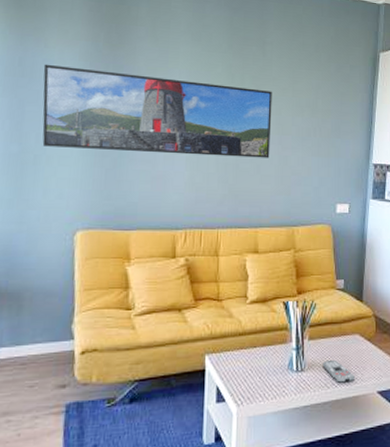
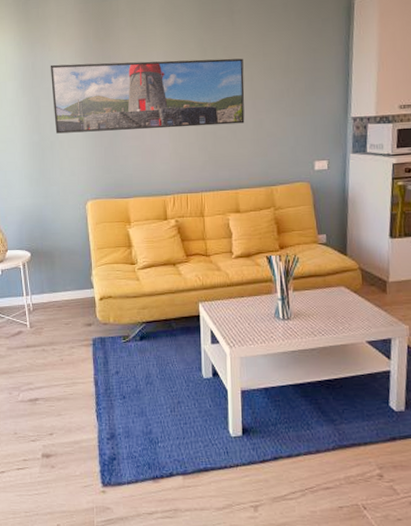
remote control: present [322,359,355,383] -> none [308,309,342,331]

